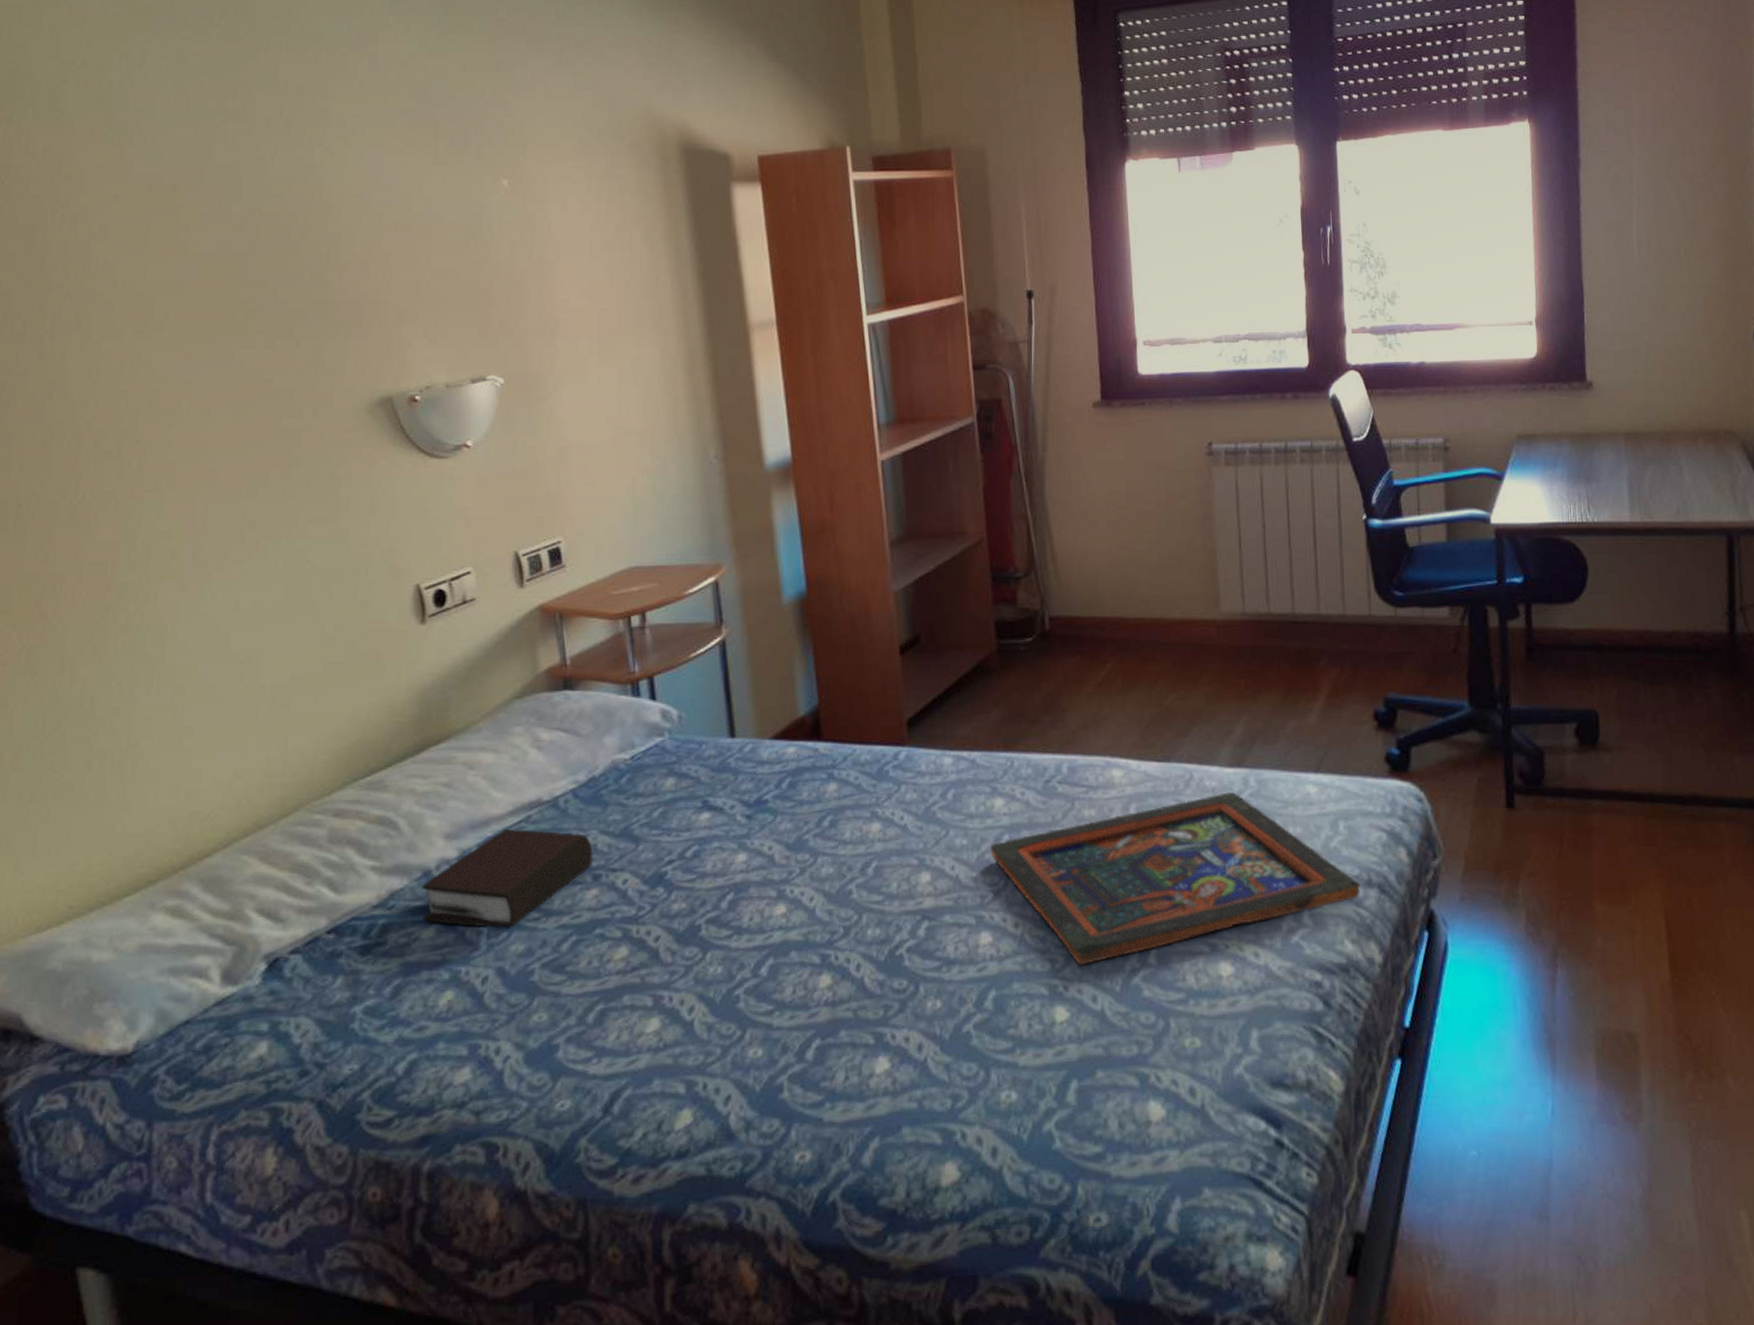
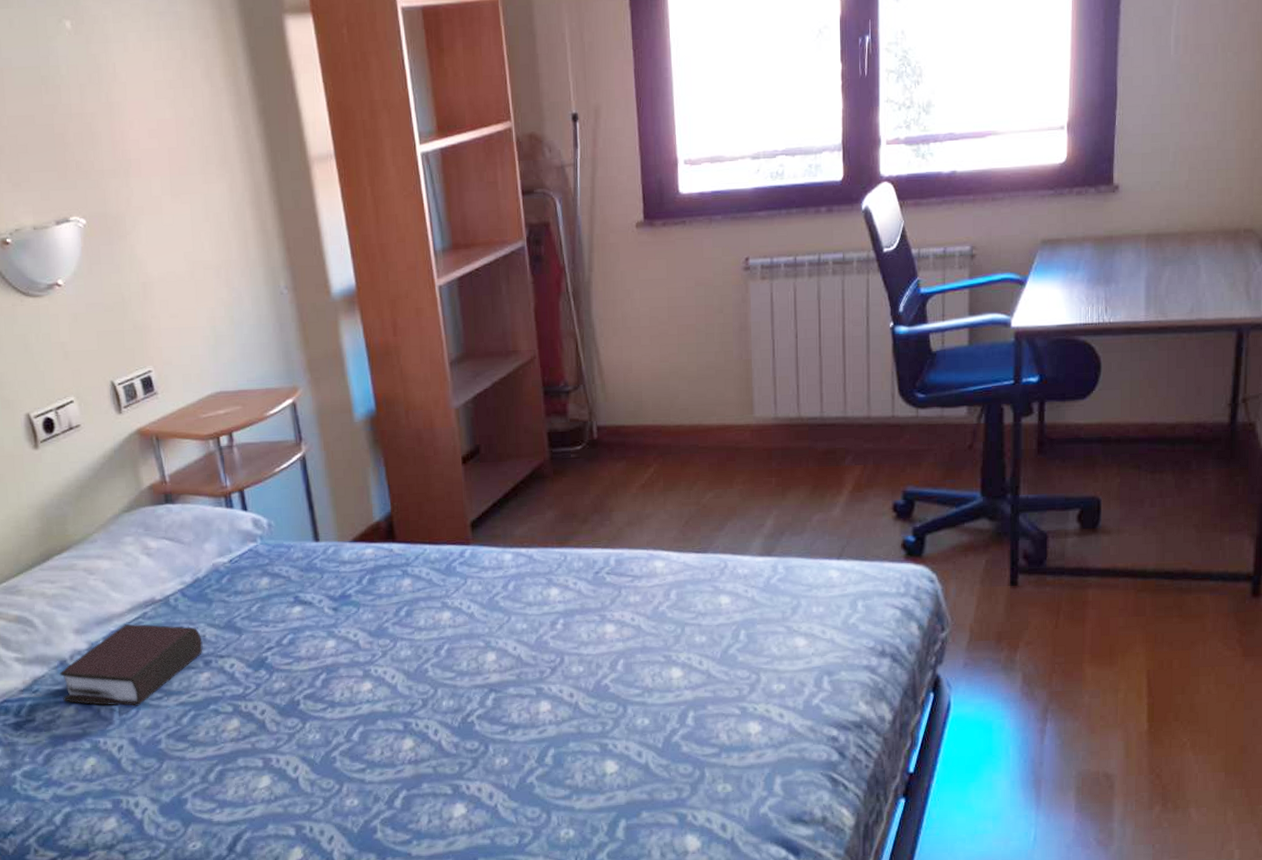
religious icon: present [989,792,1360,965] -> none [546,578,875,727]

